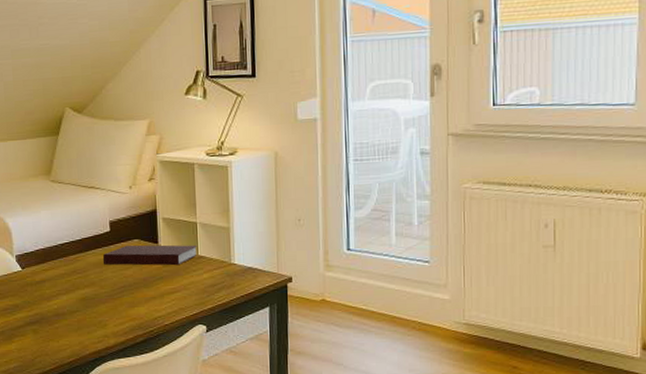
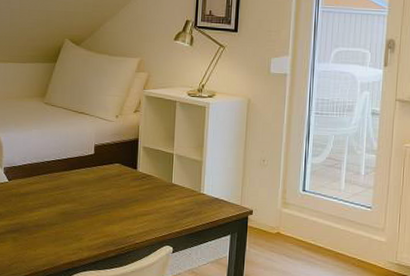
notebook: present [102,245,197,266] -> none [85,168,172,191]

